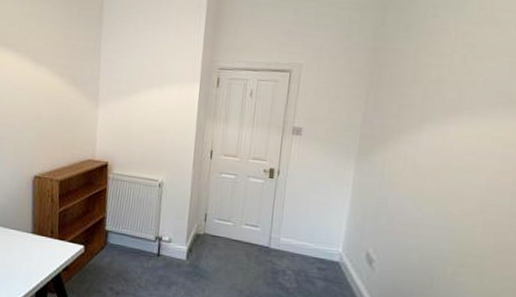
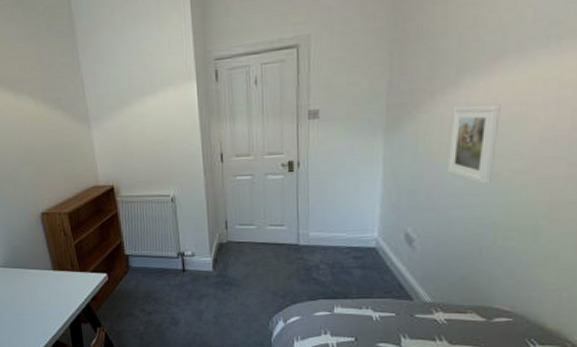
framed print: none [407,146,456,221] -> present [447,104,501,185]

